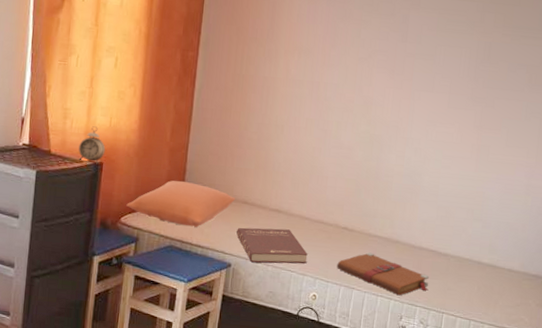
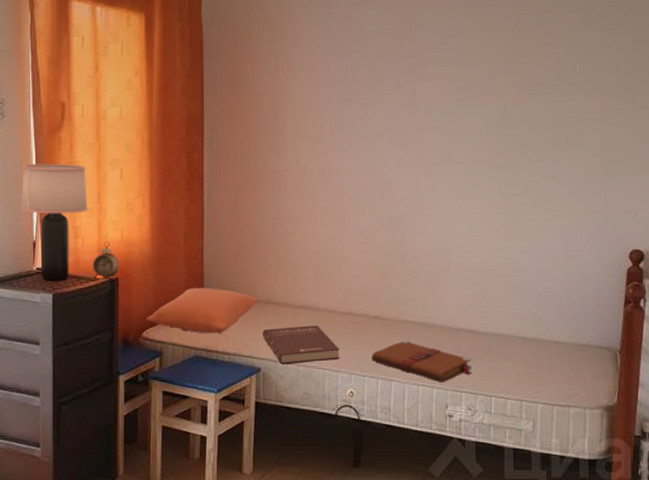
table lamp: none [12,40,81,159] -> present [20,163,89,281]

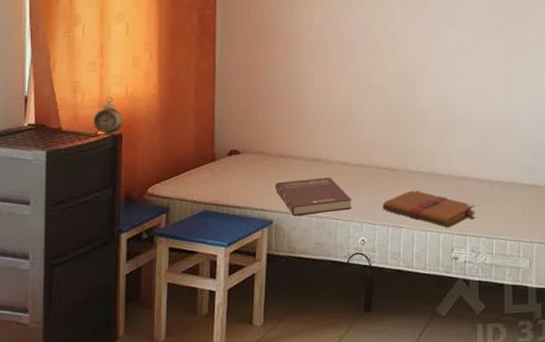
table lamp: present [20,163,89,281] -> none [10,15,90,138]
pillow: present [147,288,257,334] -> none [152,142,270,188]

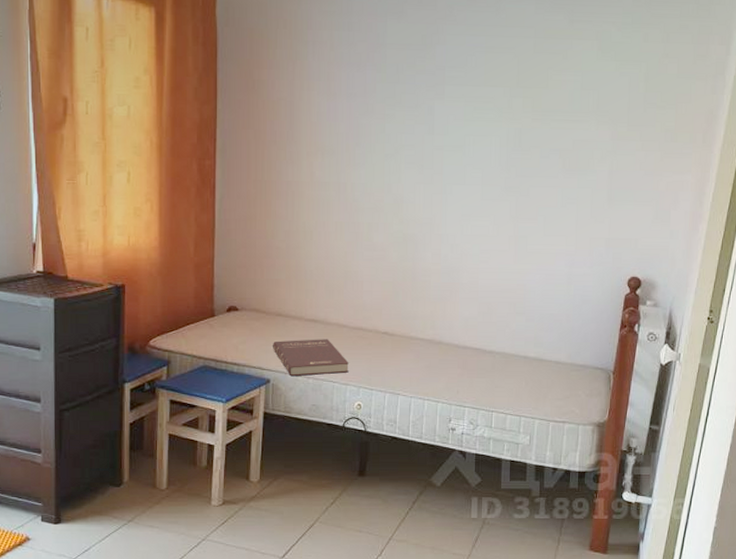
alarm clock: present [93,97,124,136] -> none [97,247,126,286]
book: present [382,189,476,227] -> none [380,356,476,397]

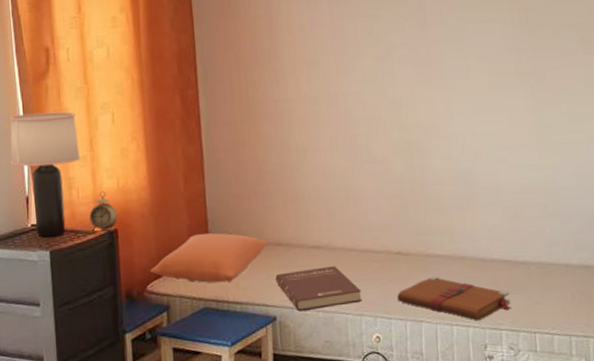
table lamp: none [18,161,93,285] -> present [9,111,81,238]
alarm clock: none [97,247,126,286] -> present [89,191,118,232]
pillow: none [154,298,268,345] -> present [150,233,267,283]
book: none [380,356,476,397] -> present [397,276,512,320]

